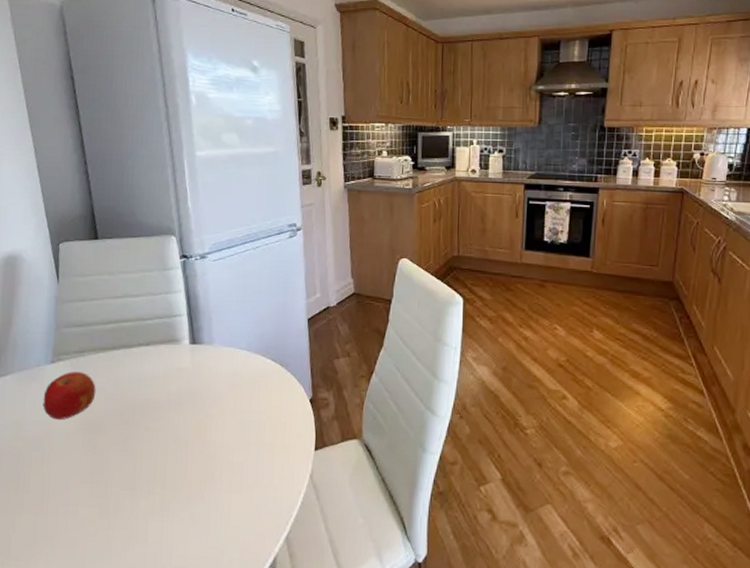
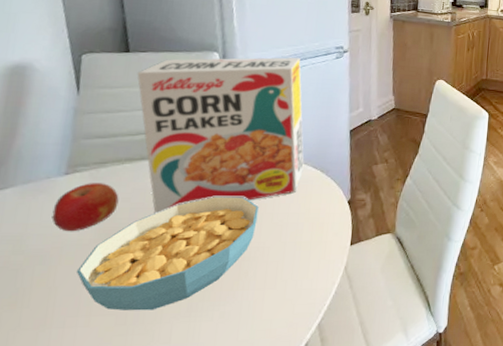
cereal bowl: none [65,388,221,506] -> present [77,195,259,311]
cereal box: none [105,238,263,406] -> present [137,57,304,214]

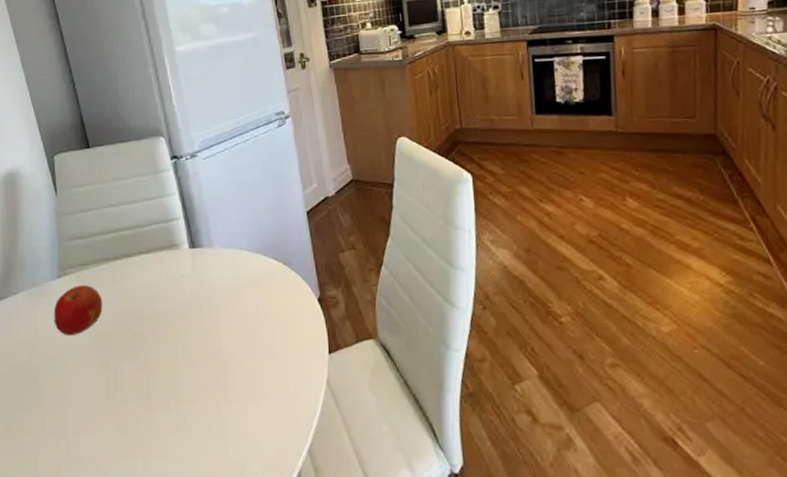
cereal bowl: present [77,195,259,311] -> none [80,295,228,421]
cereal box: present [137,57,304,214] -> none [99,131,265,317]

